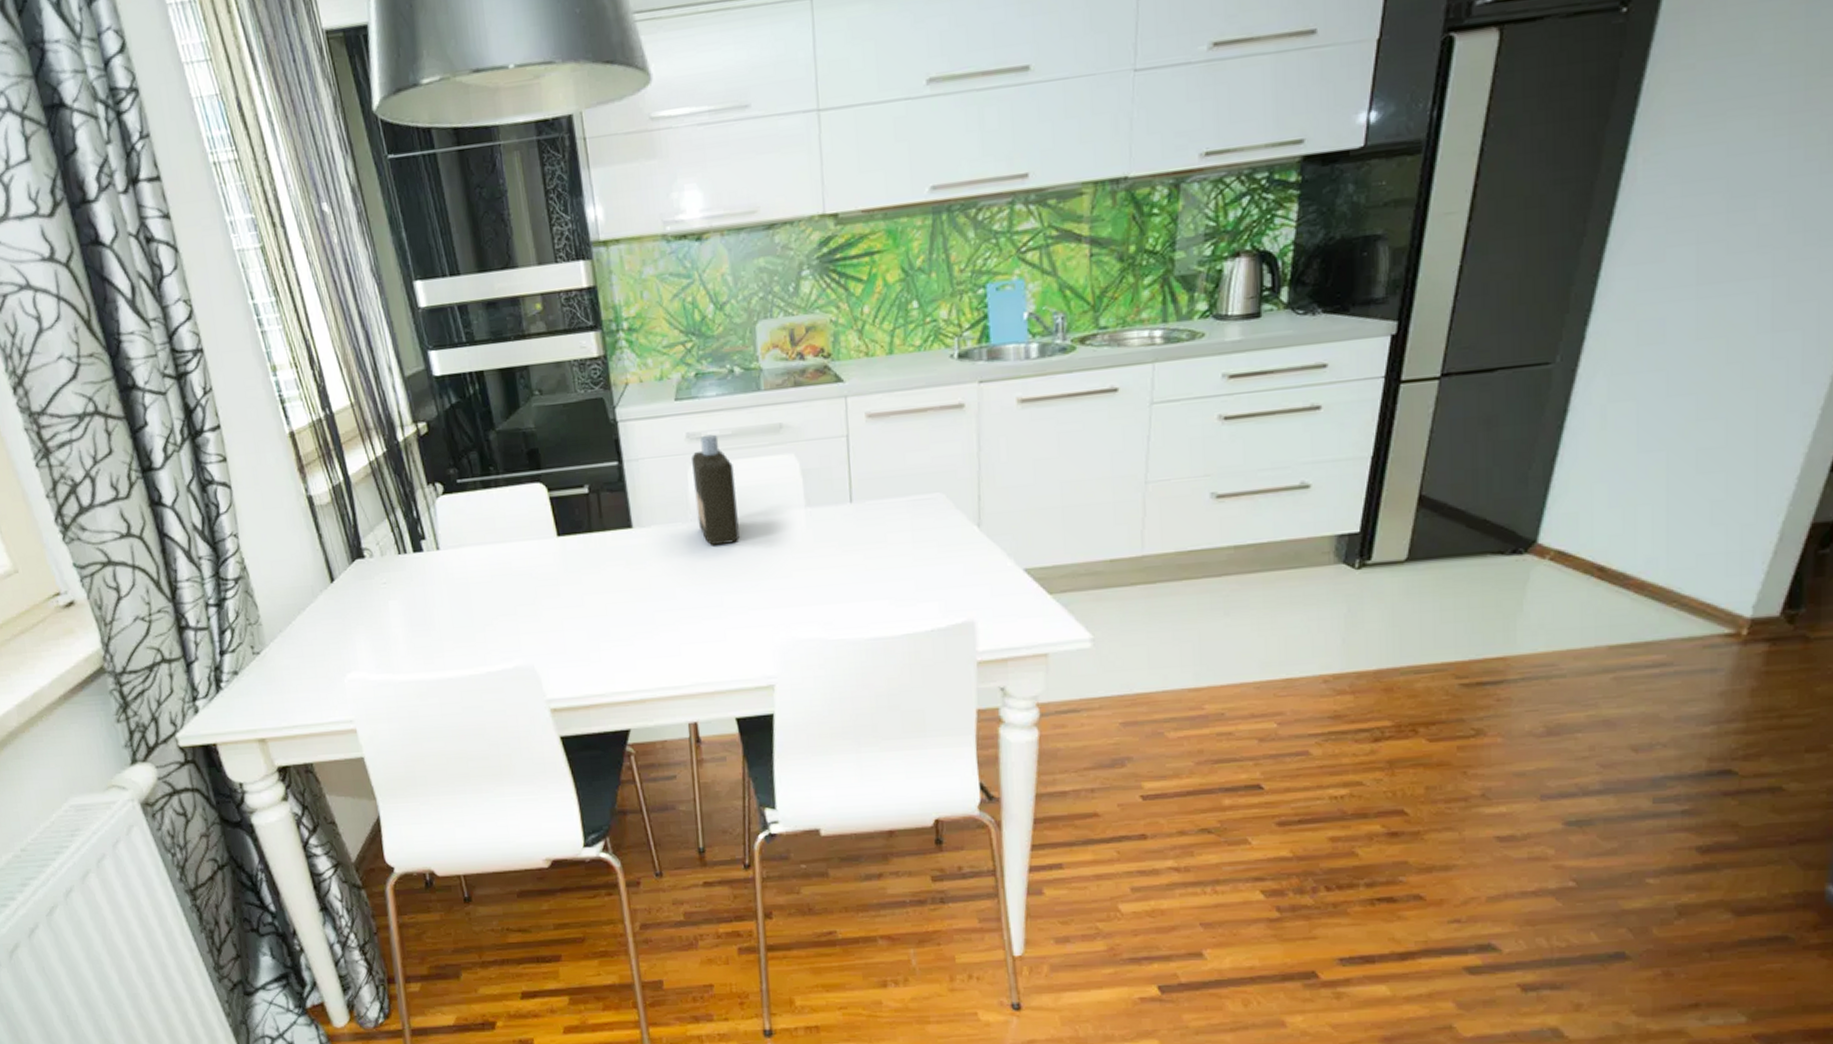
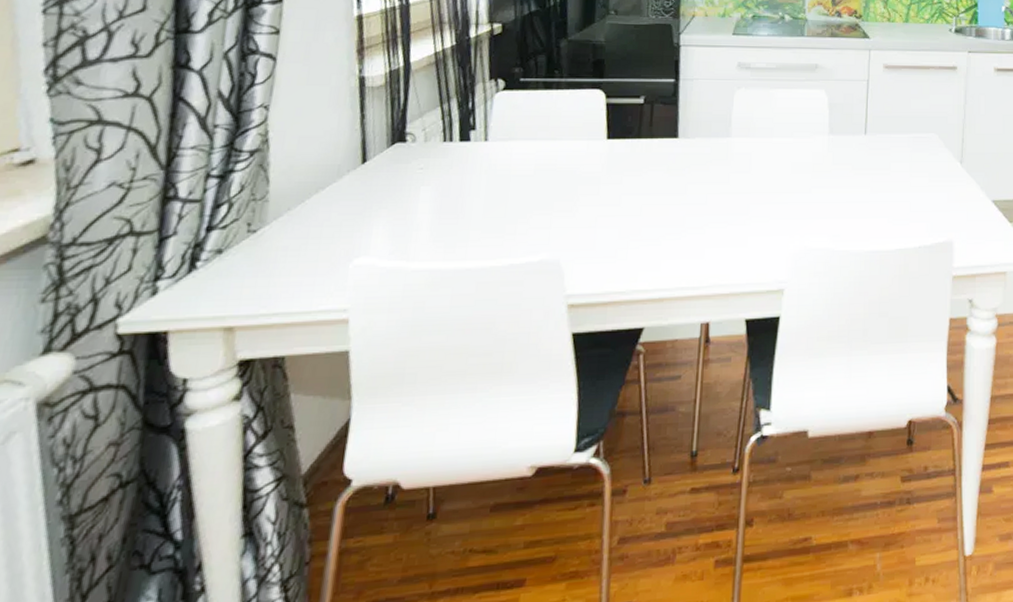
bottle: present [692,434,740,546] -> none [737,66,773,160]

